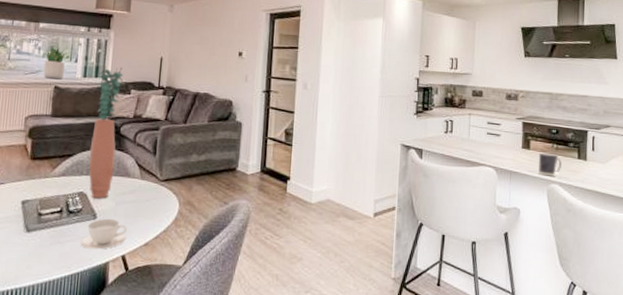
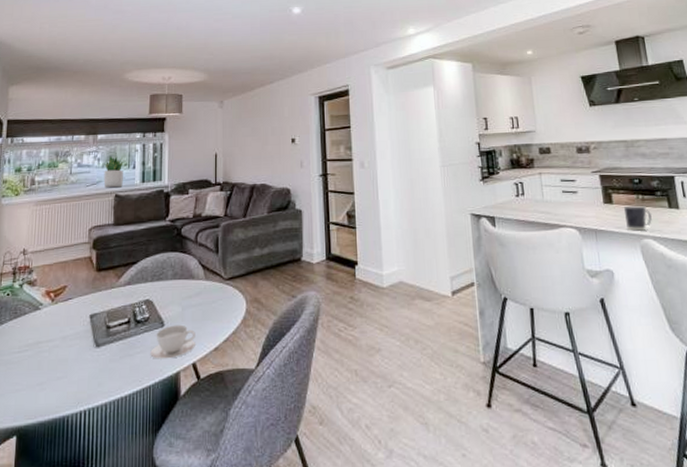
vase: present [88,64,123,198] -> none [152,167,180,304]

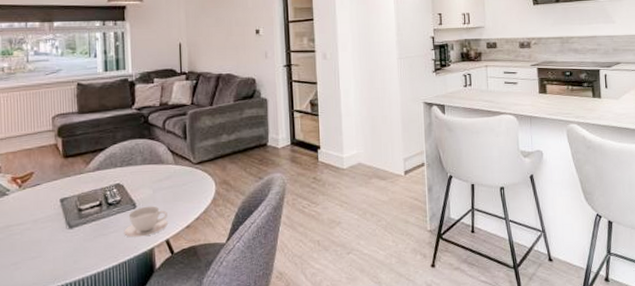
planter: present [104,155,124,188] -> none [63,43,85,77]
mug: present [623,205,652,231] -> none [555,95,578,117]

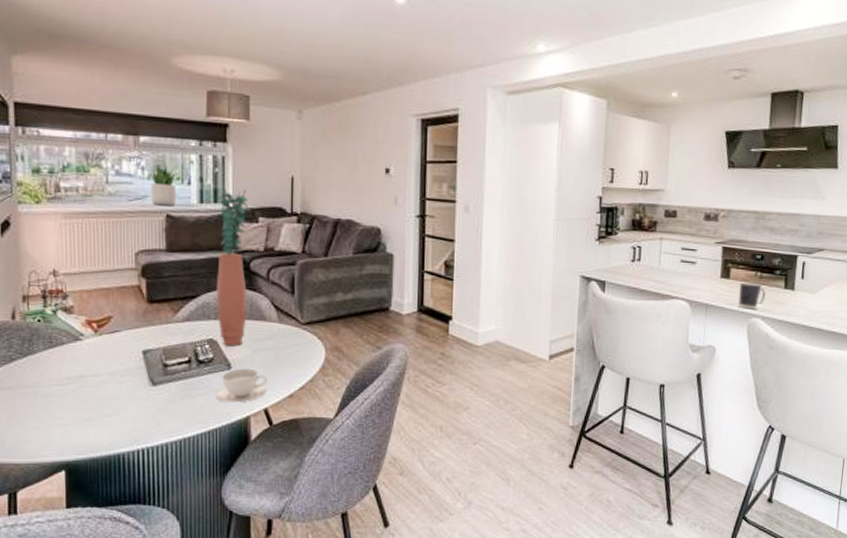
planter: none [63,43,85,77] -> present [150,165,176,207]
vase: none [120,56,148,188] -> present [216,187,248,345]
mug: none [555,95,578,117] -> present [738,282,766,309]

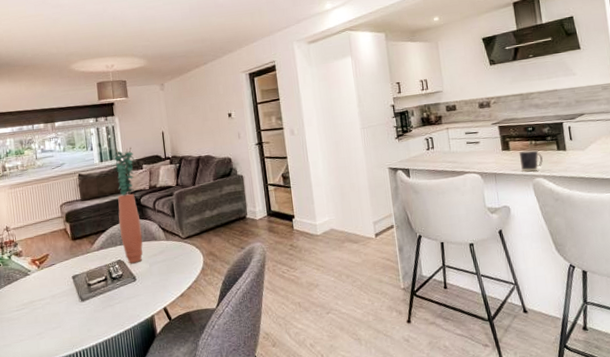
planter: present [150,165,176,207] -> none [65,140,84,169]
teacup: present [216,368,267,403] -> none [127,278,164,307]

